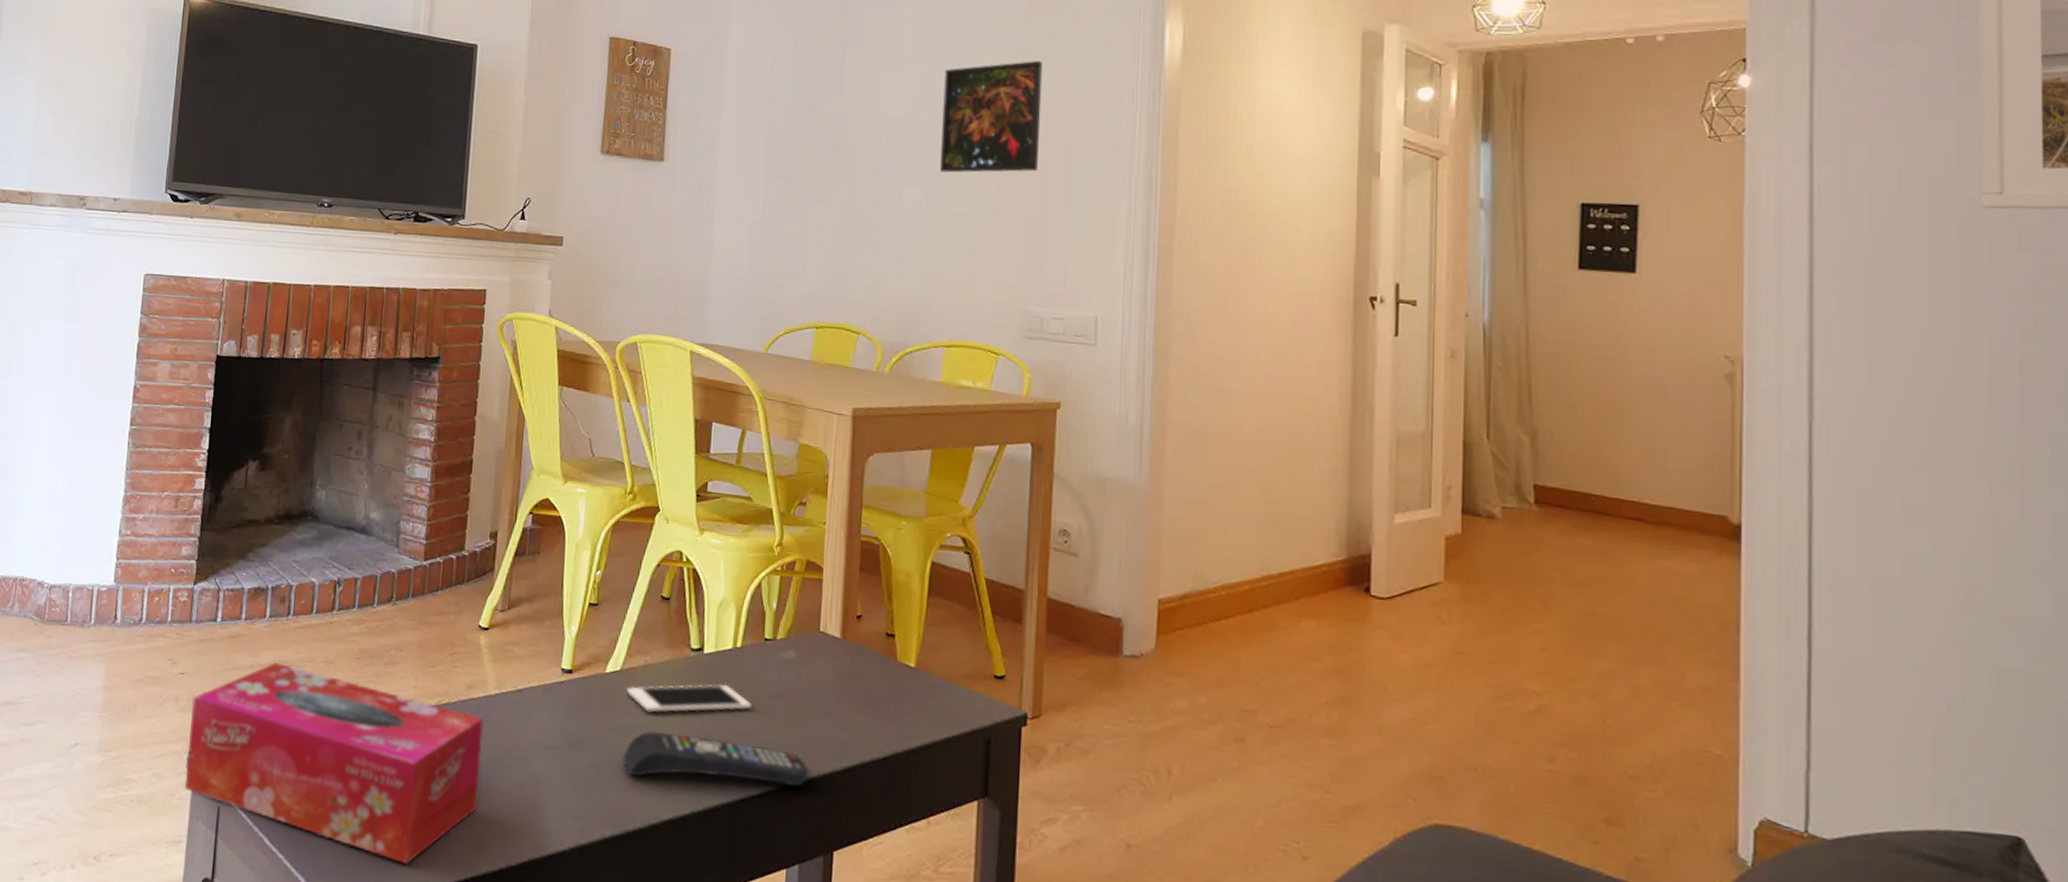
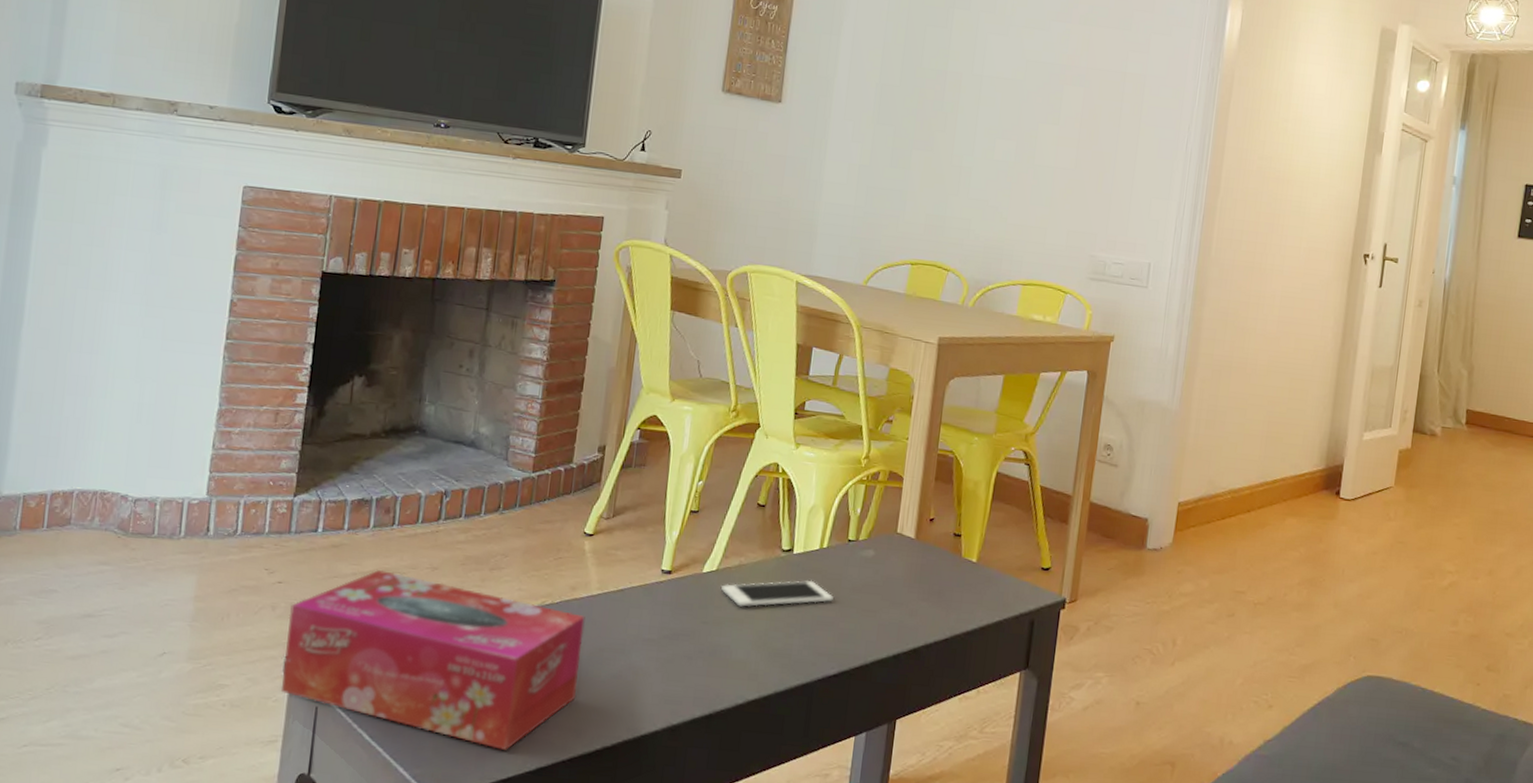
remote control: present [623,731,810,786] -> none [714,623,881,666]
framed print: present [940,61,1043,173] -> none [1029,33,1125,133]

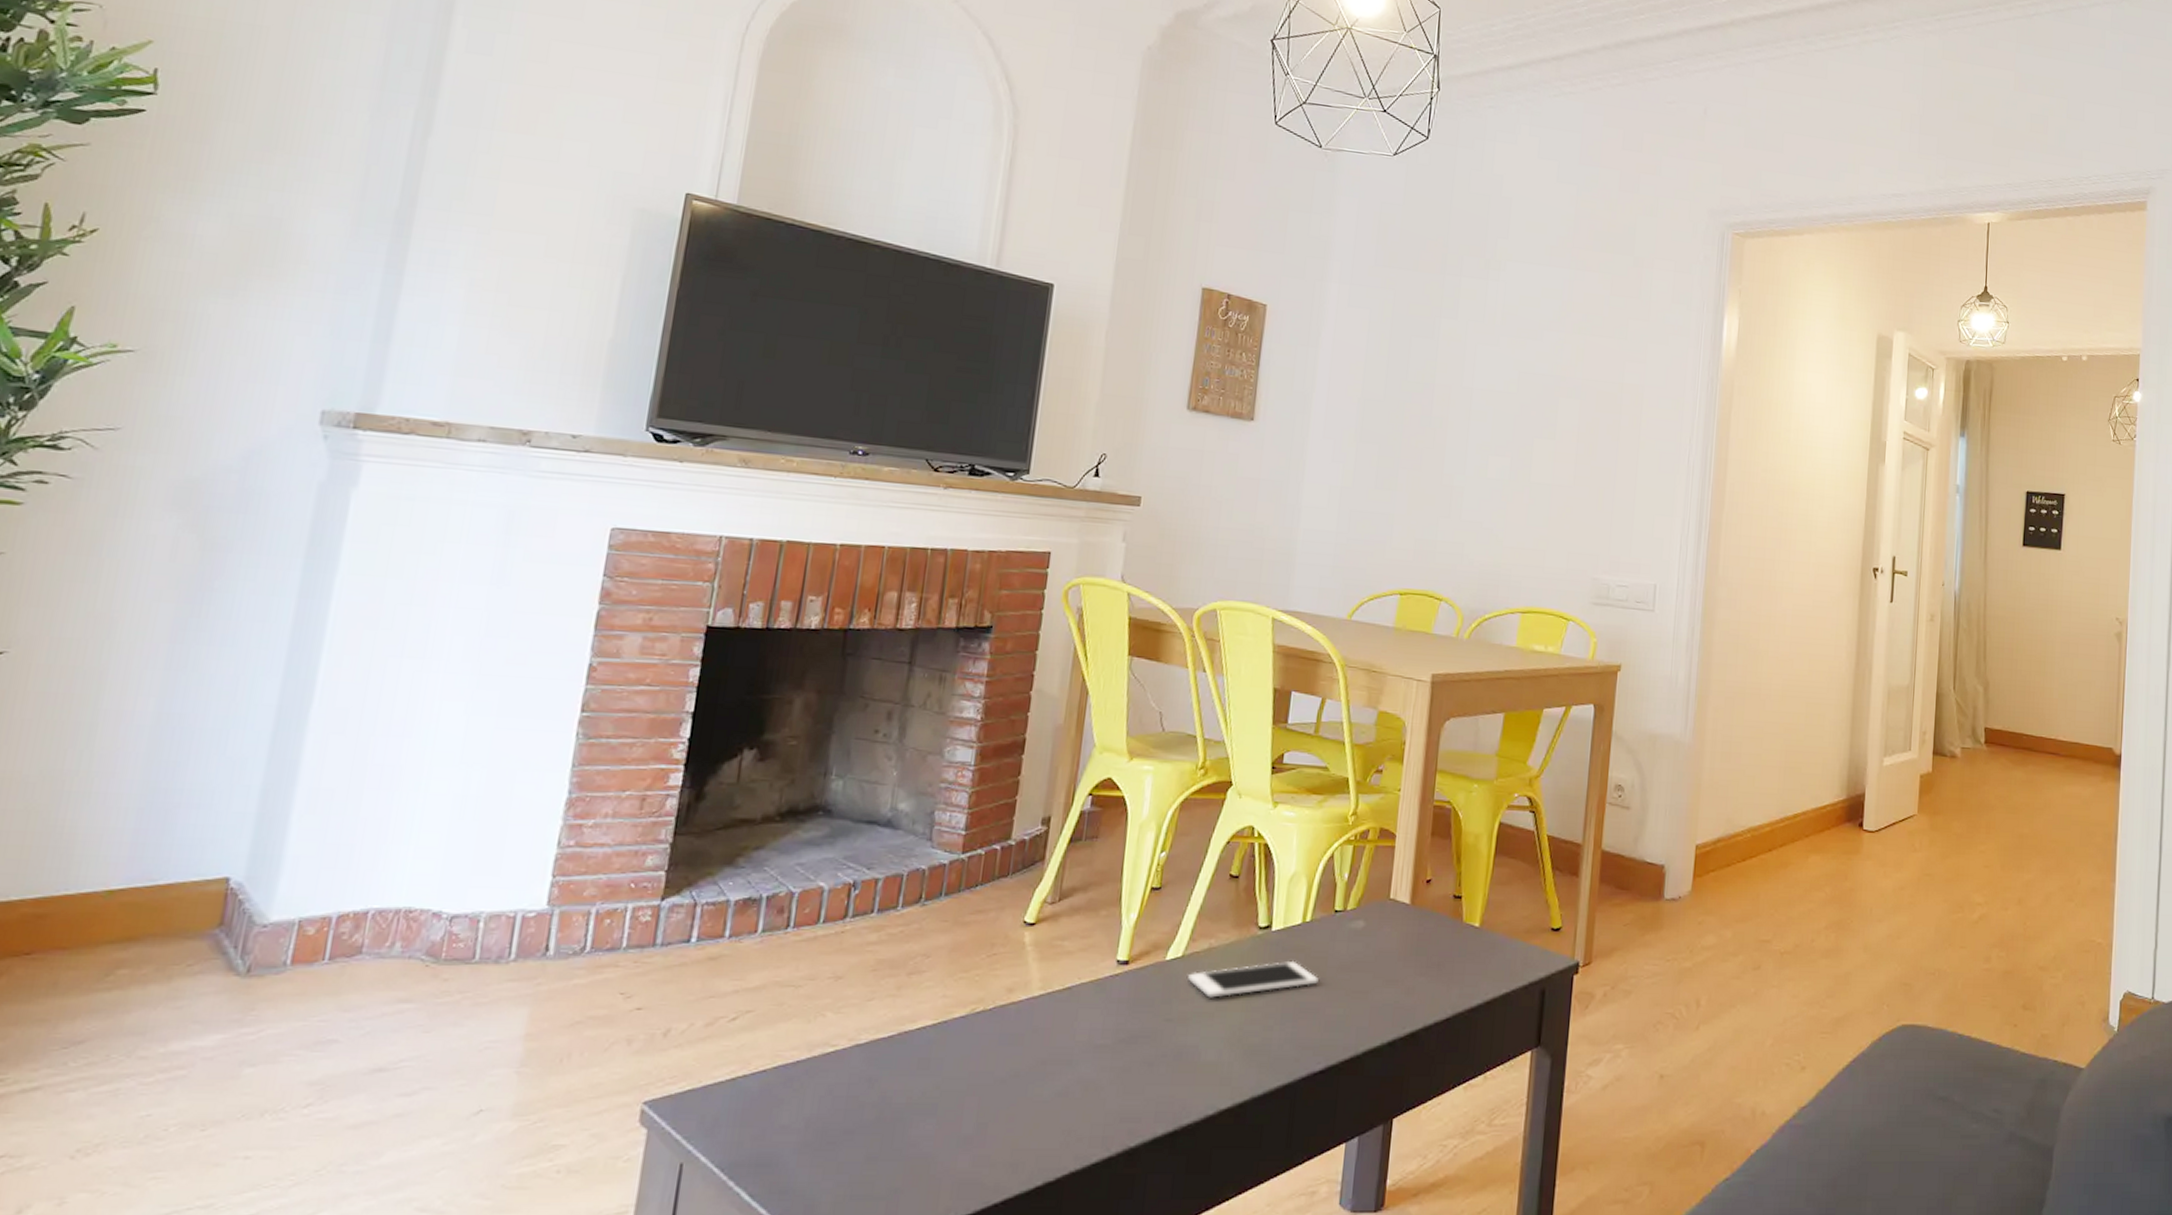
tissue box: present [280,570,585,750] -> none [634,985,1025,1197]

